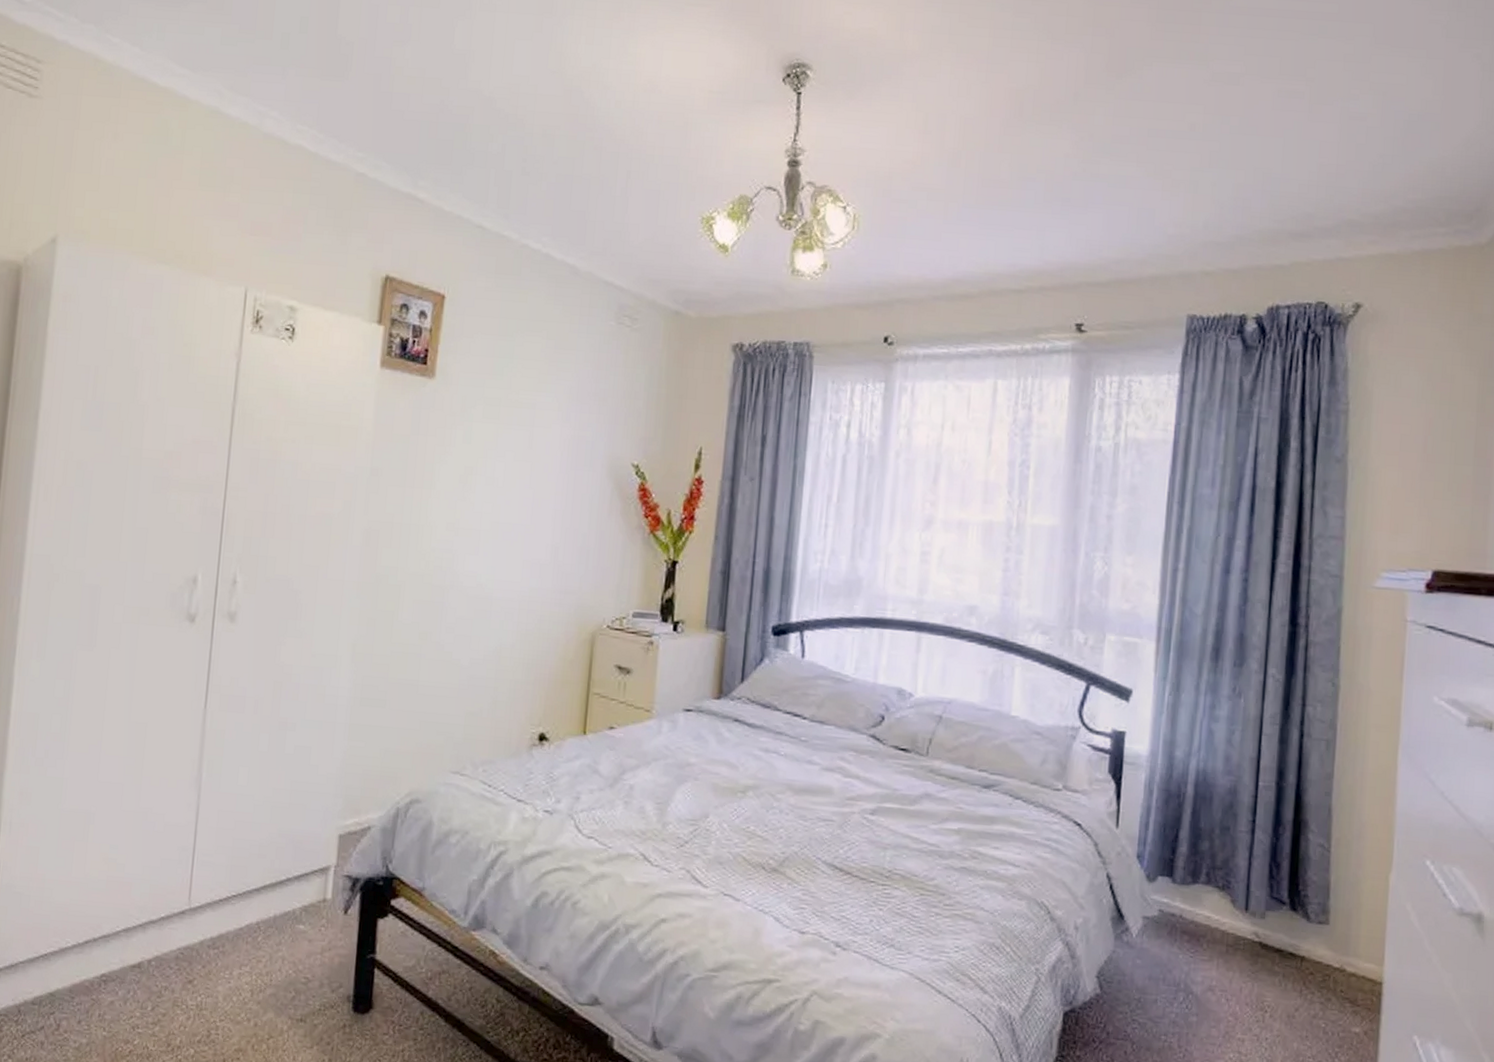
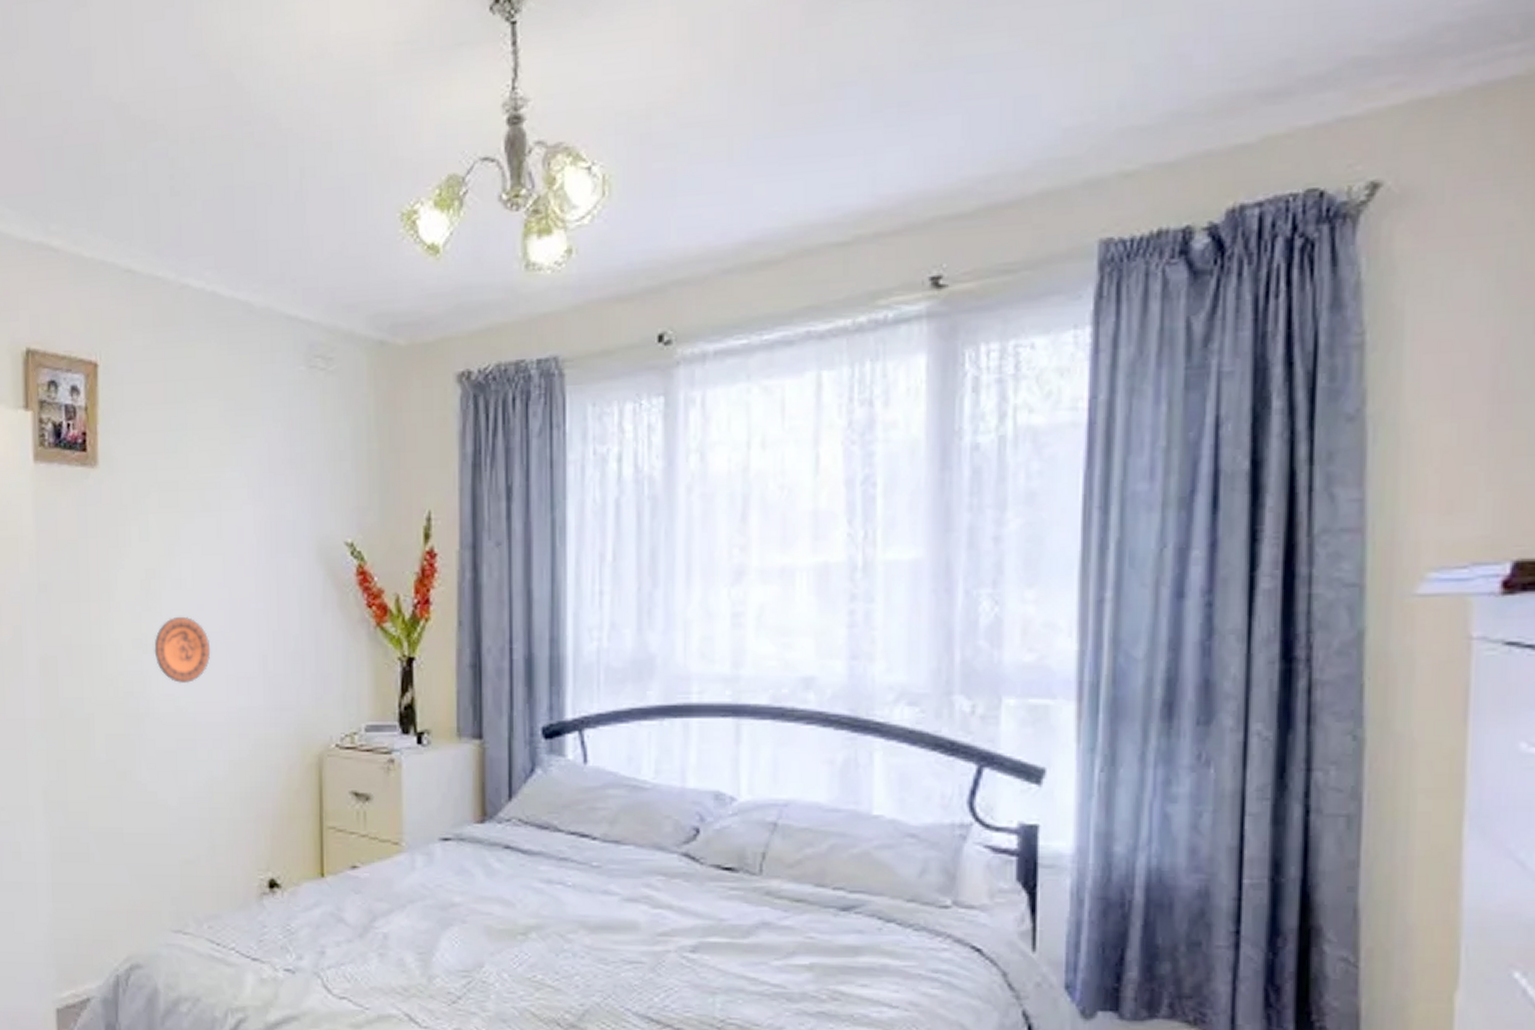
decorative plate: none [464,508,512,564] -> present [154,616,211,683]

